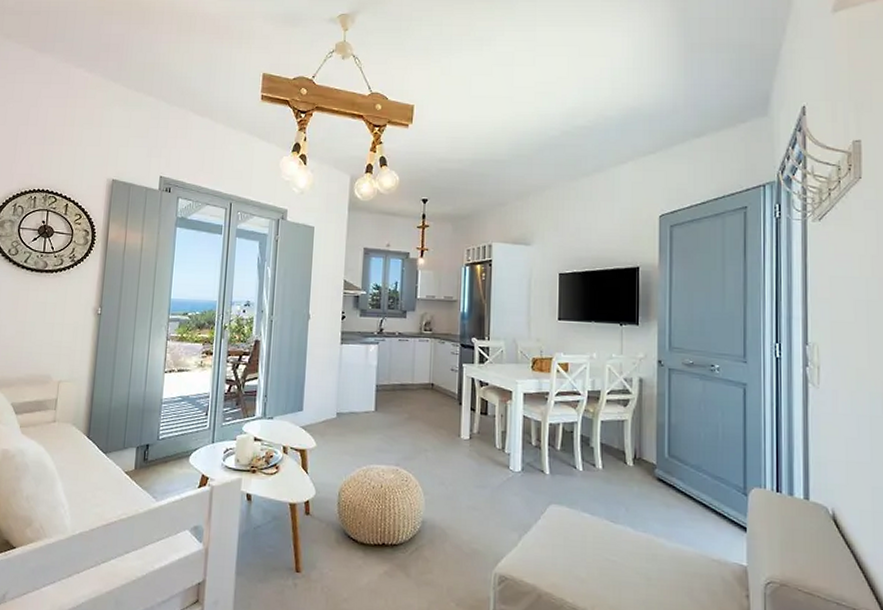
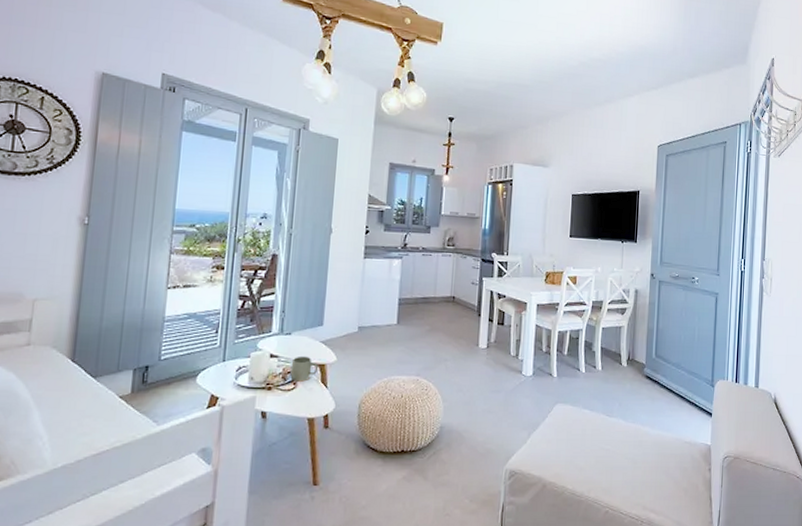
mug: none [272,440,299,466] -> present [290,356,319,382]

